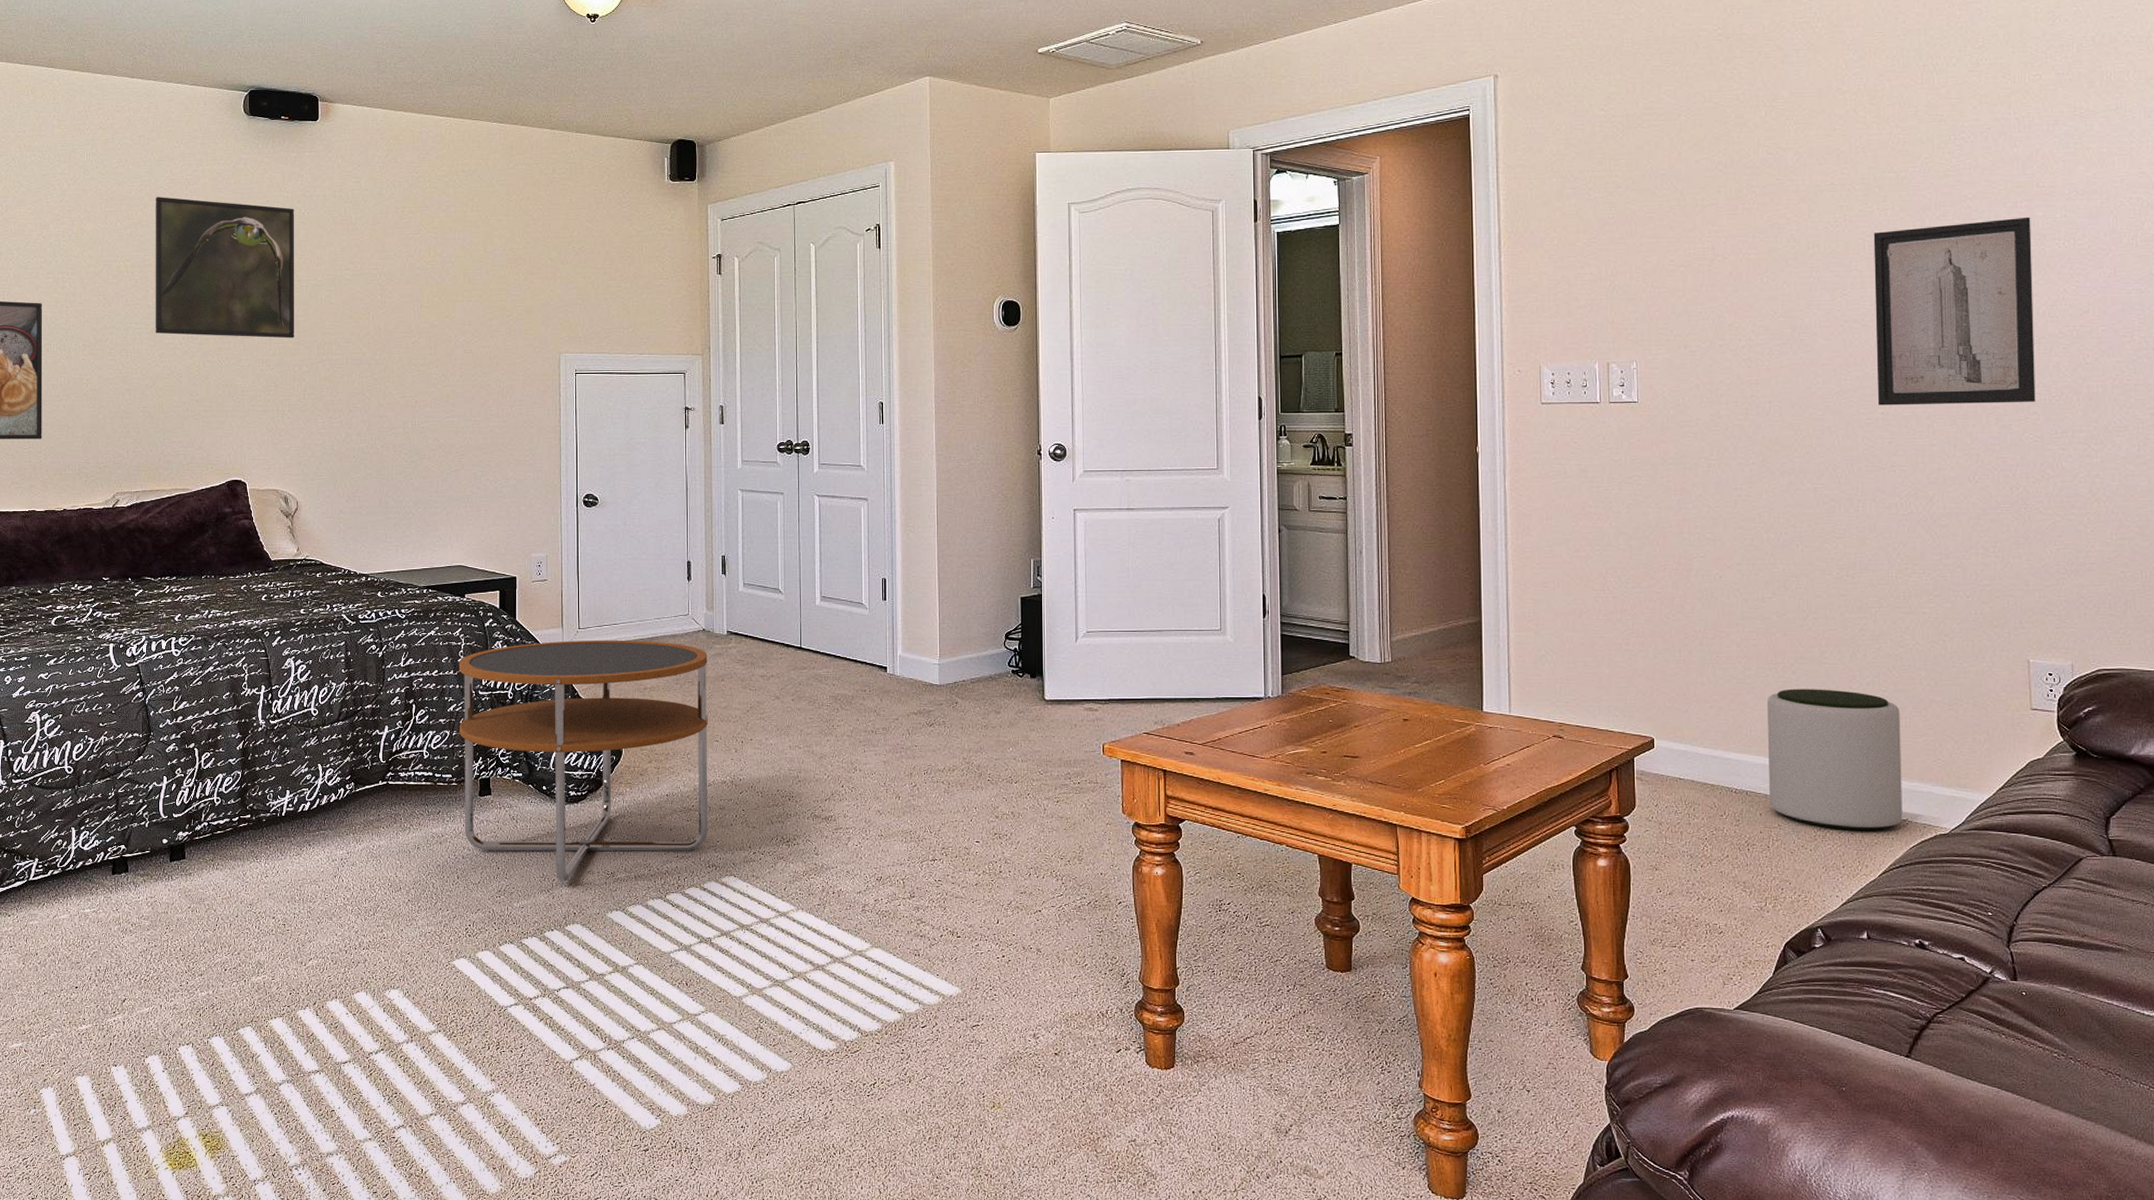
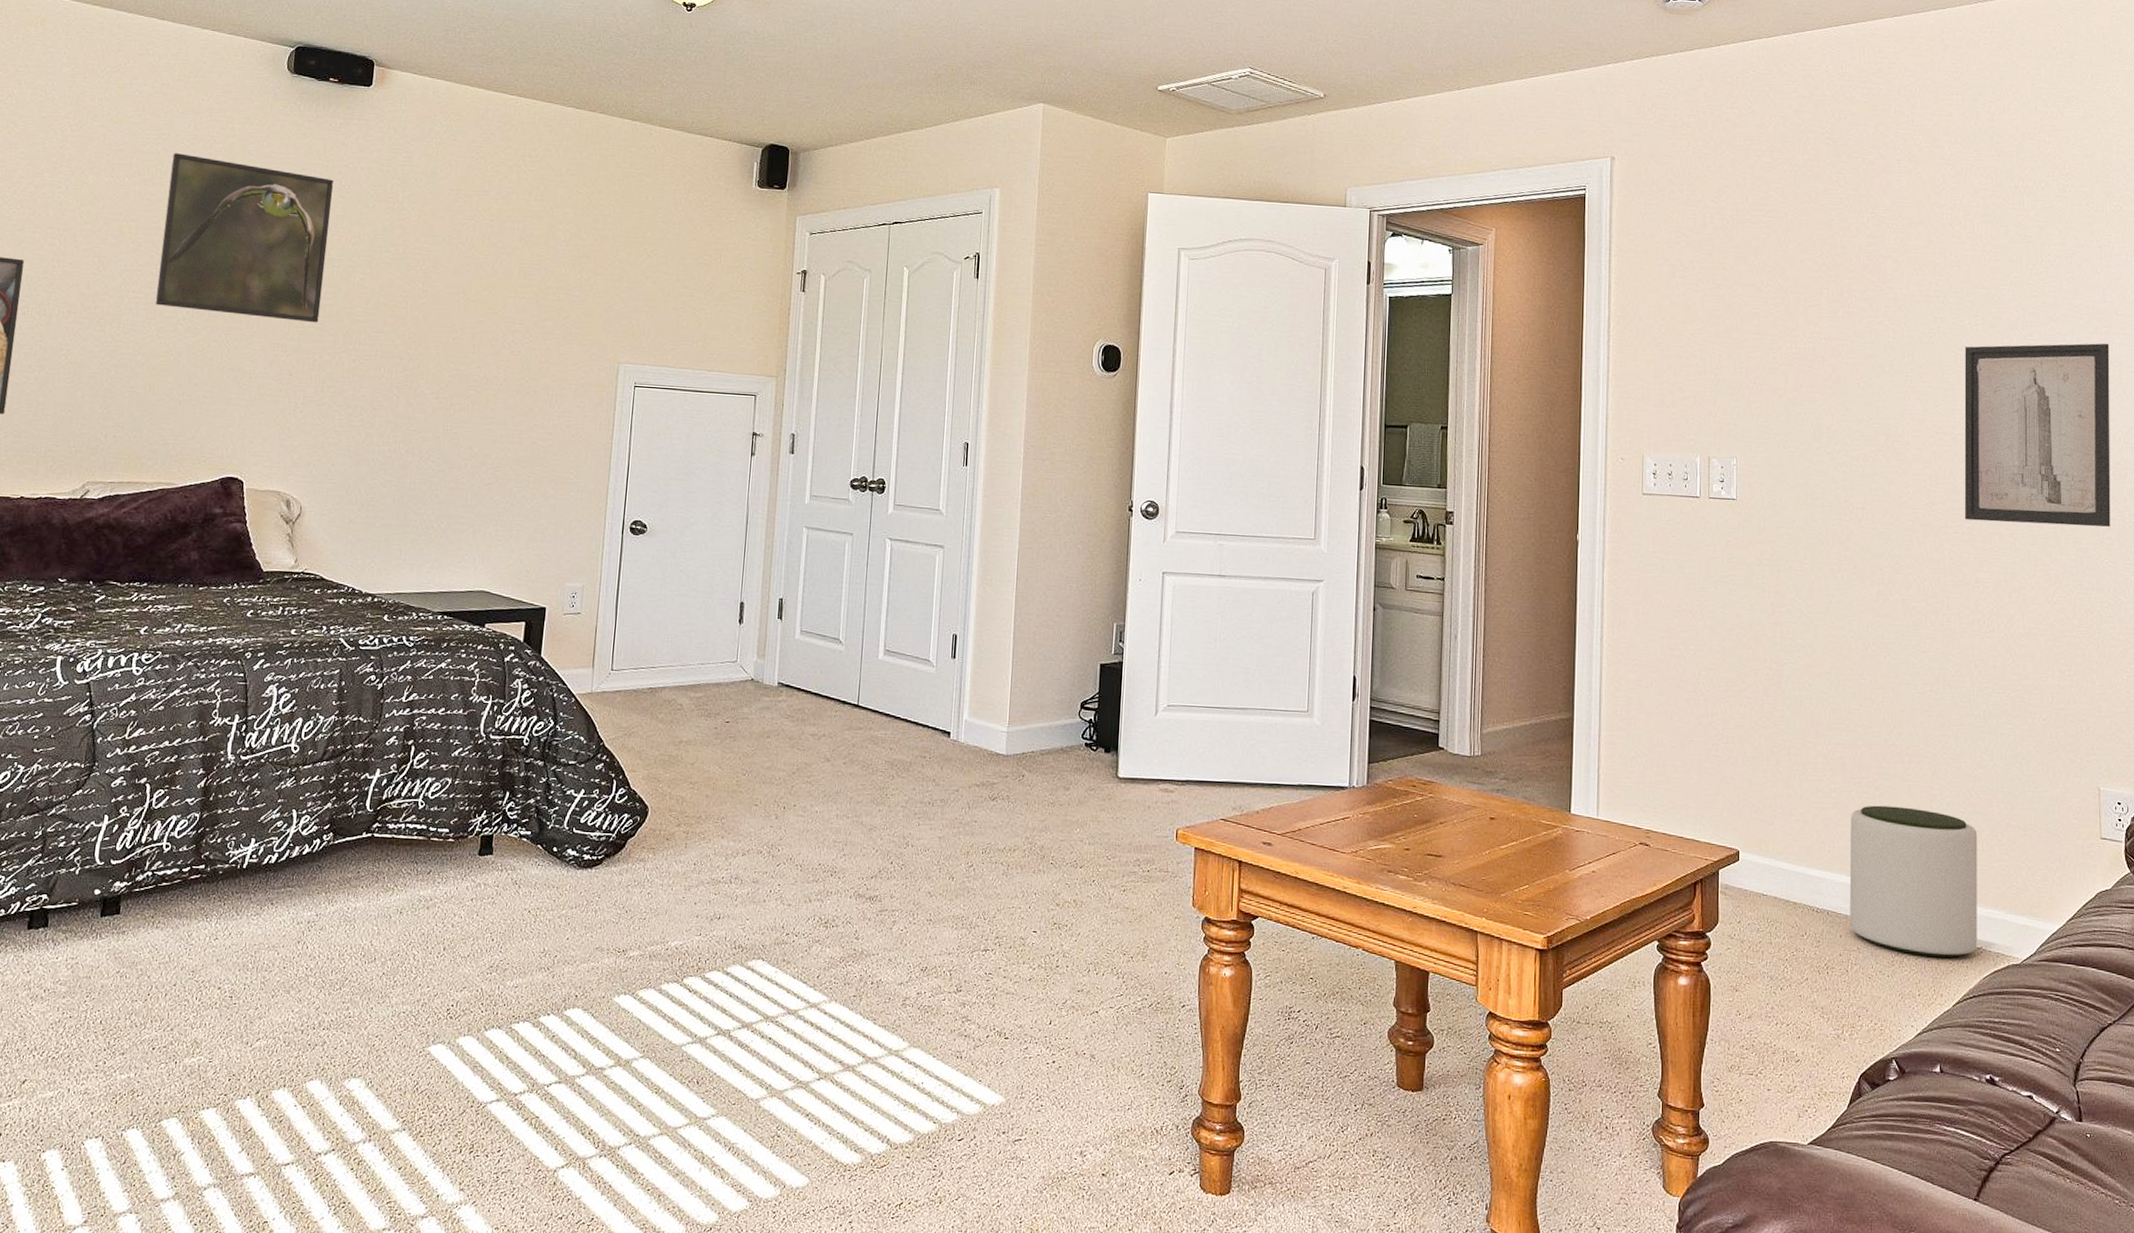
side table: present [458,639,709,883] -> none [458,683,754,960]

